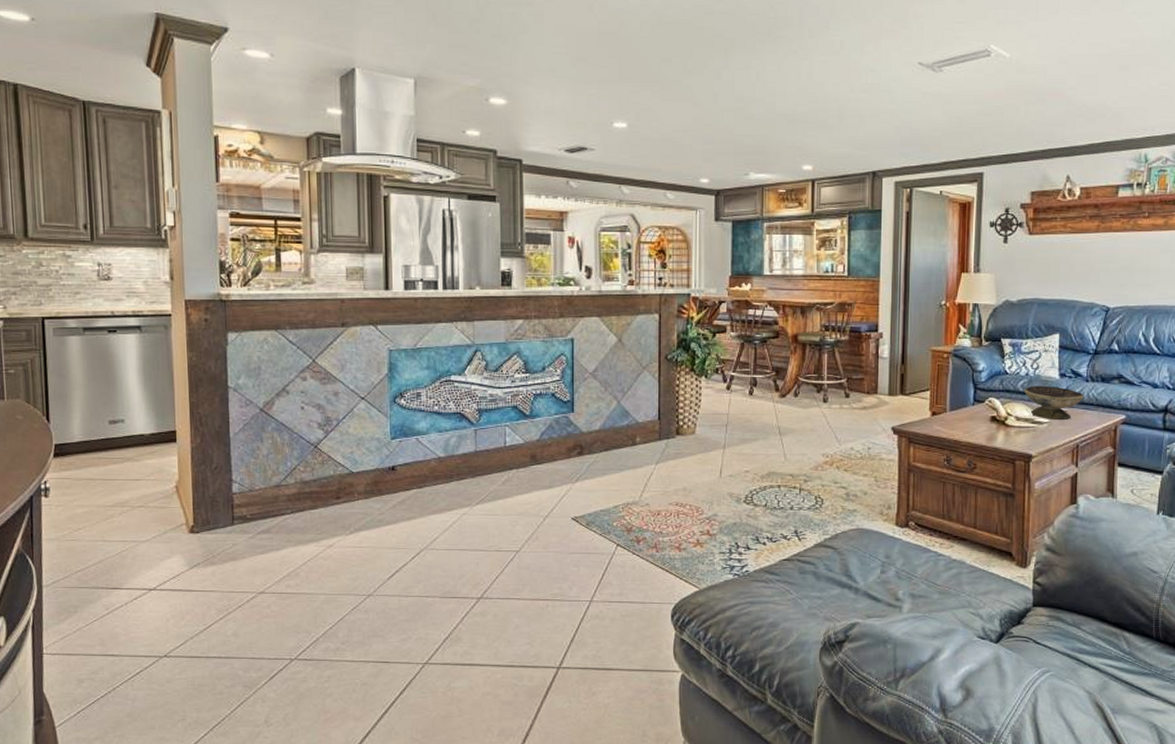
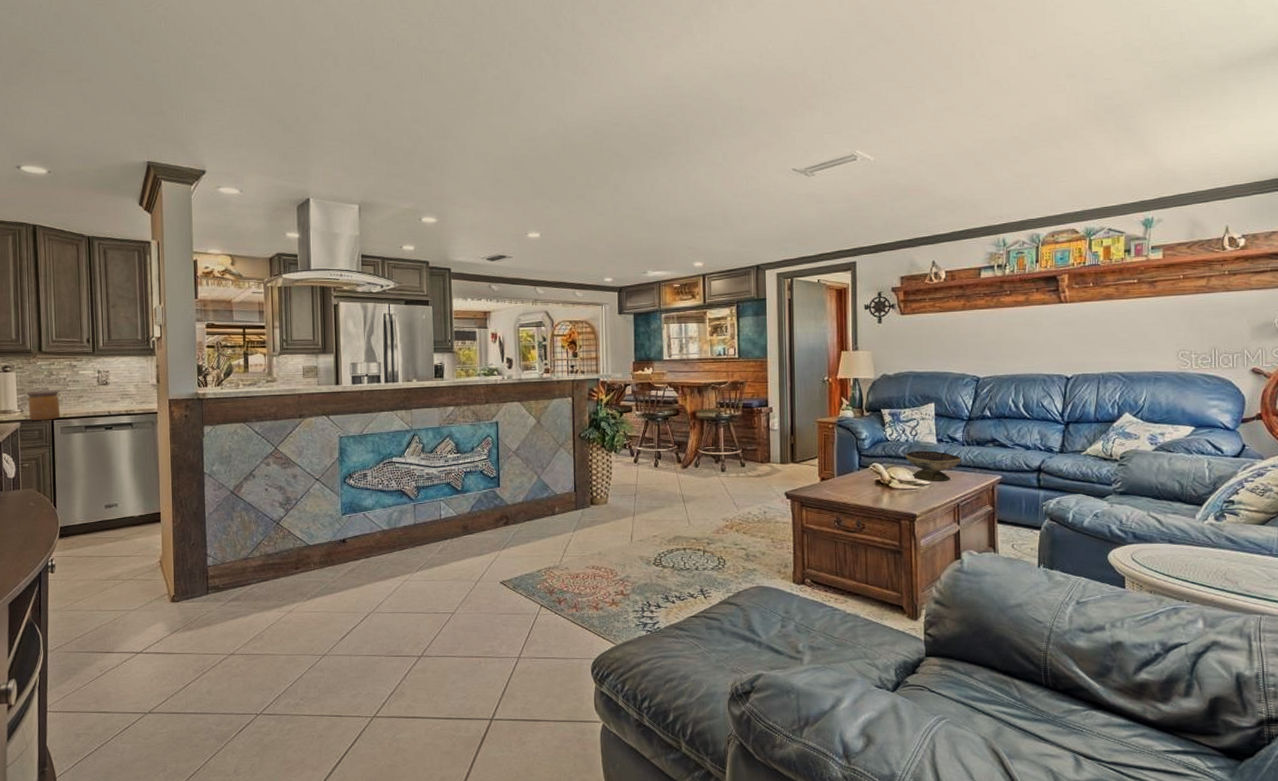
jar: none [11,284,53,319] -> present [27,390,61,421]

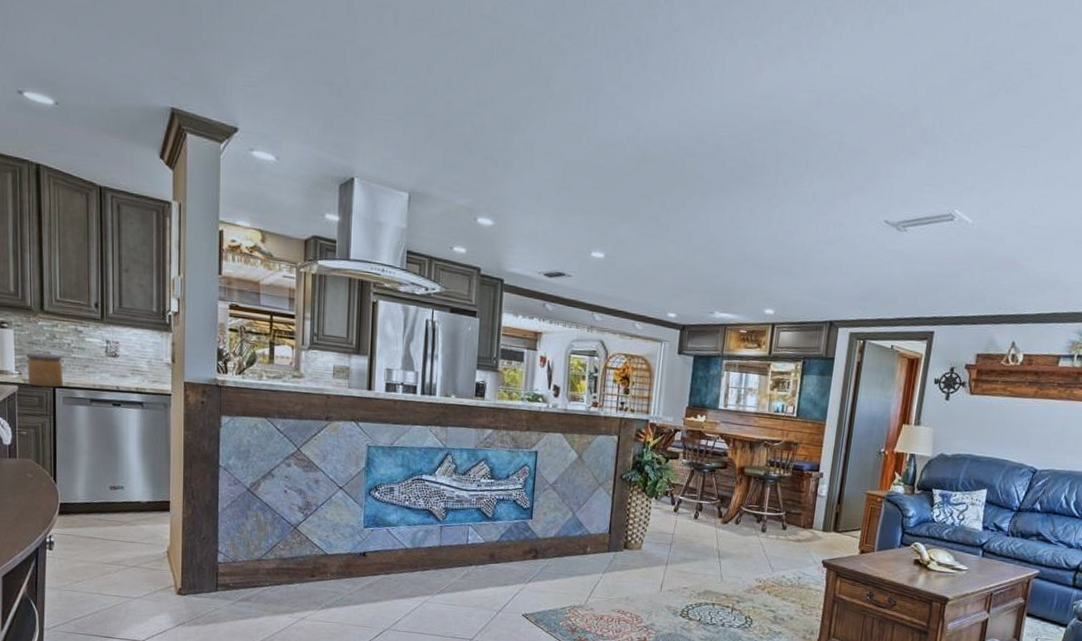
decorative bowl: present [904,450,962,482] -> none [947,535,1004,570]

